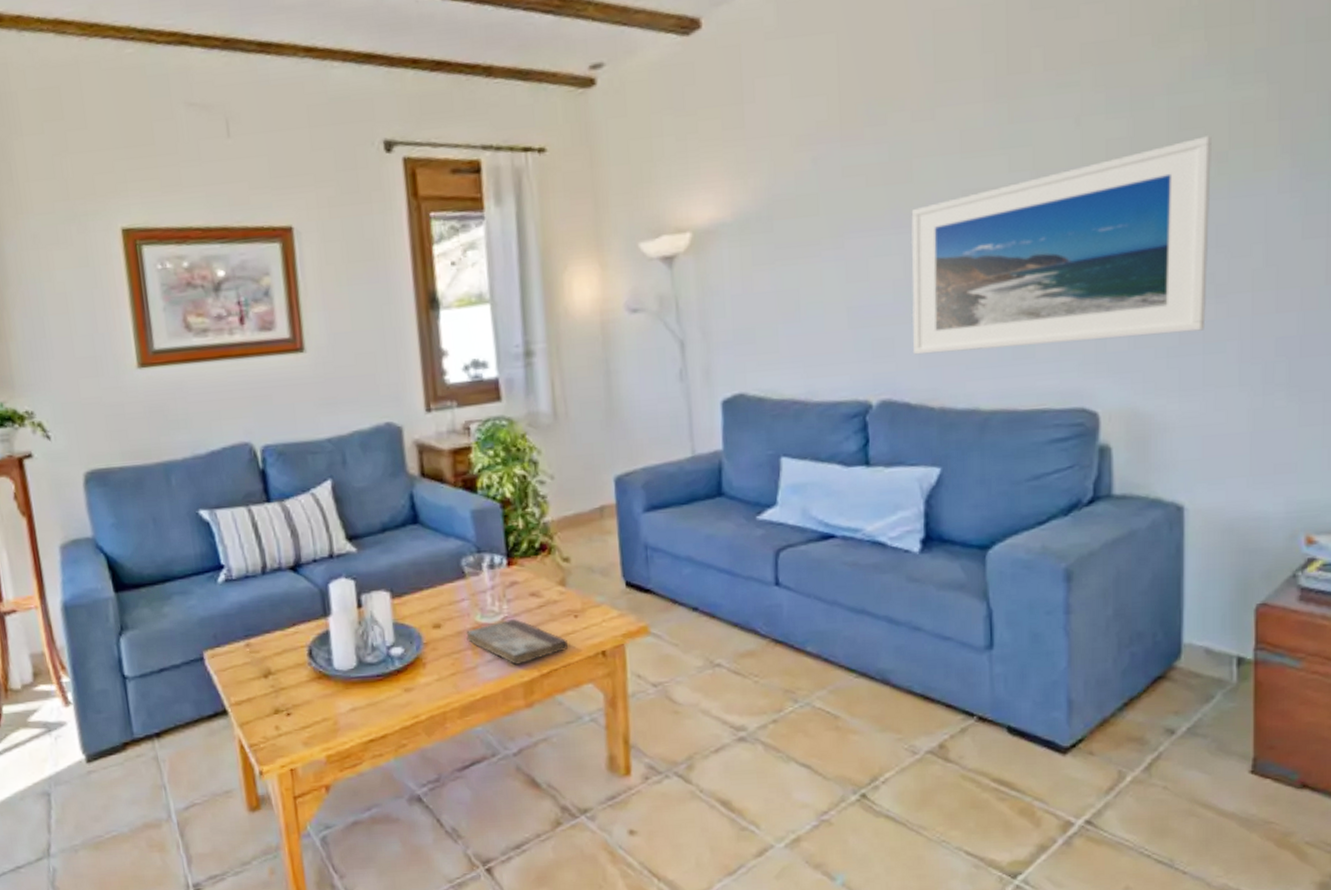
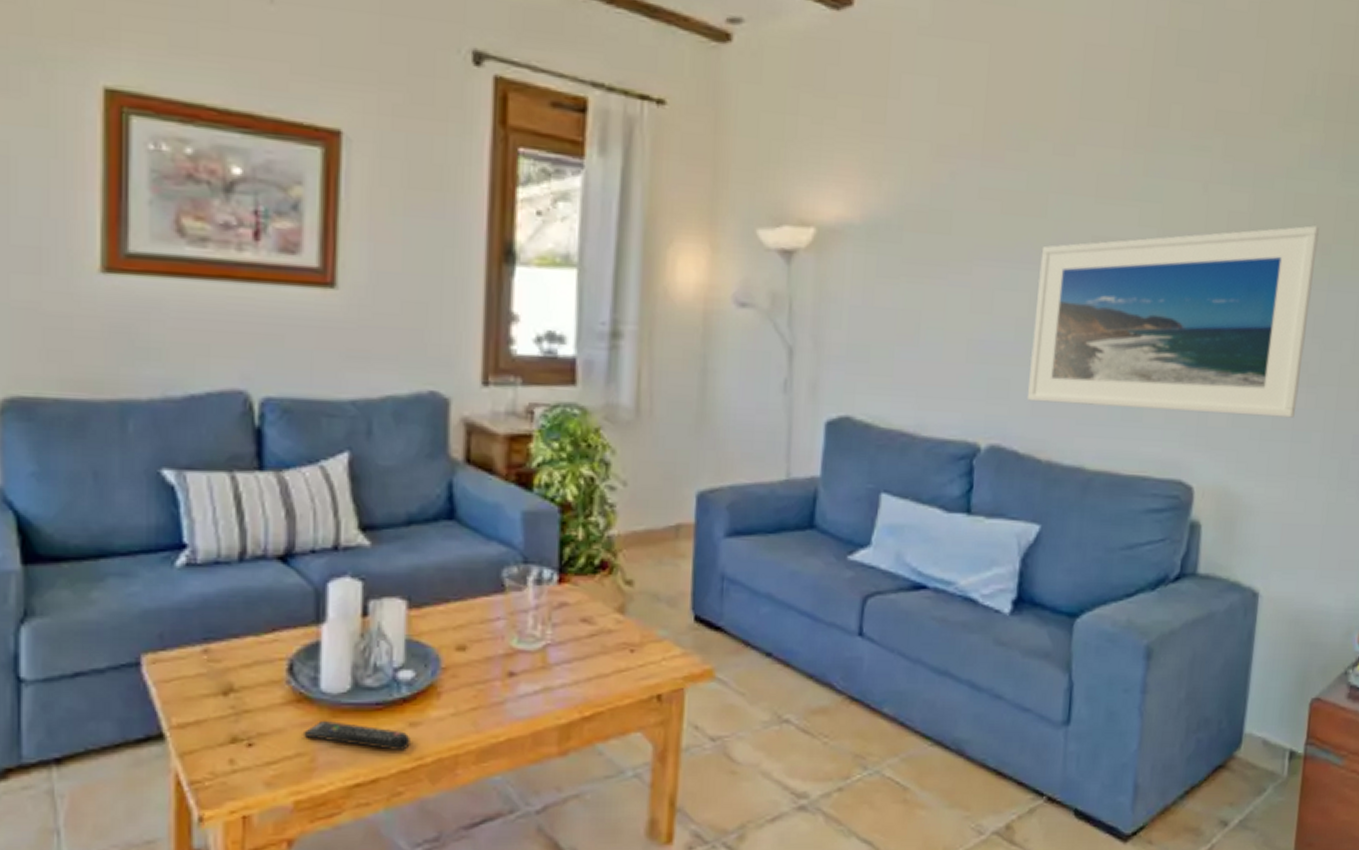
remote control: none [325,691,407,712] -> present [302,720,410,752]
book: present [466,619,568,665] -> none [497,648,618,703]

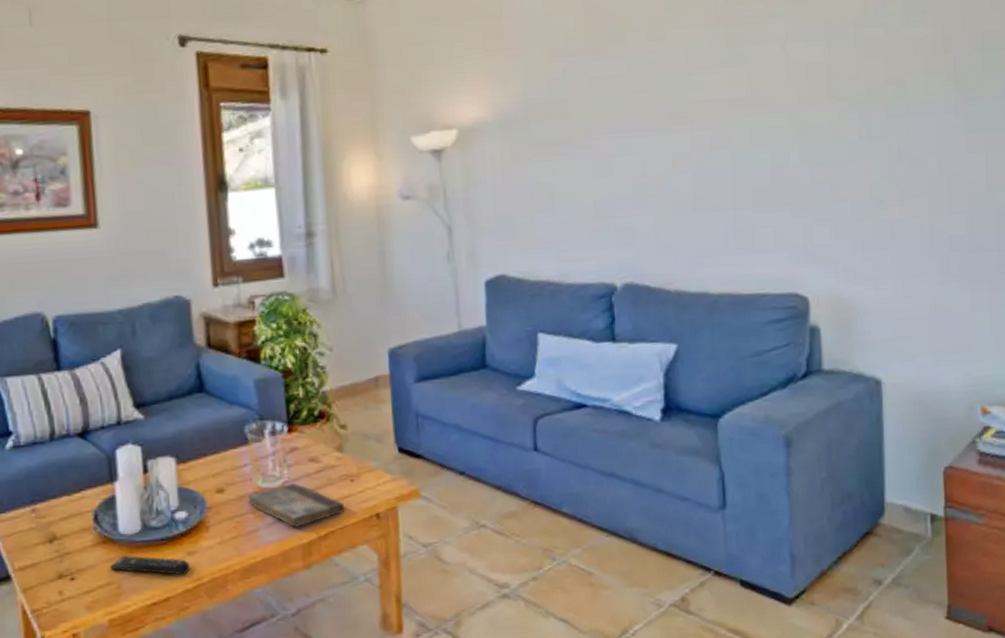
book: none [497,648,618,703] -> present [248,483,344,527]
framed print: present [1026,225,1319,418] -> none [647,64,893,244]

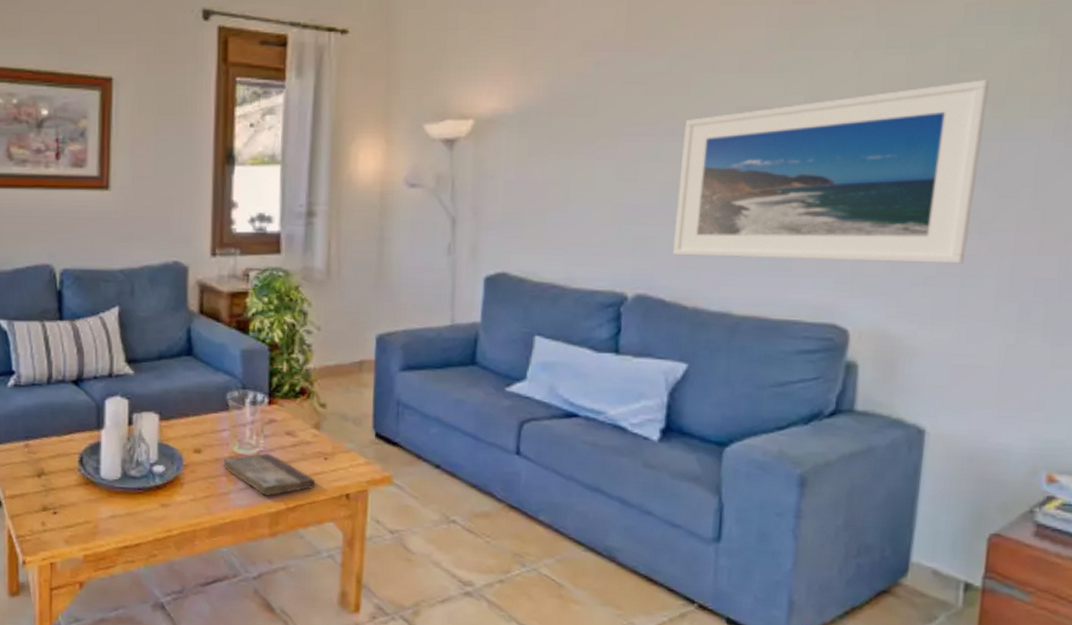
remote control: present [109,555,190,575] -> none [89,498,162,525]
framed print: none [647,64,893,244] -> present [672,79,989,264]

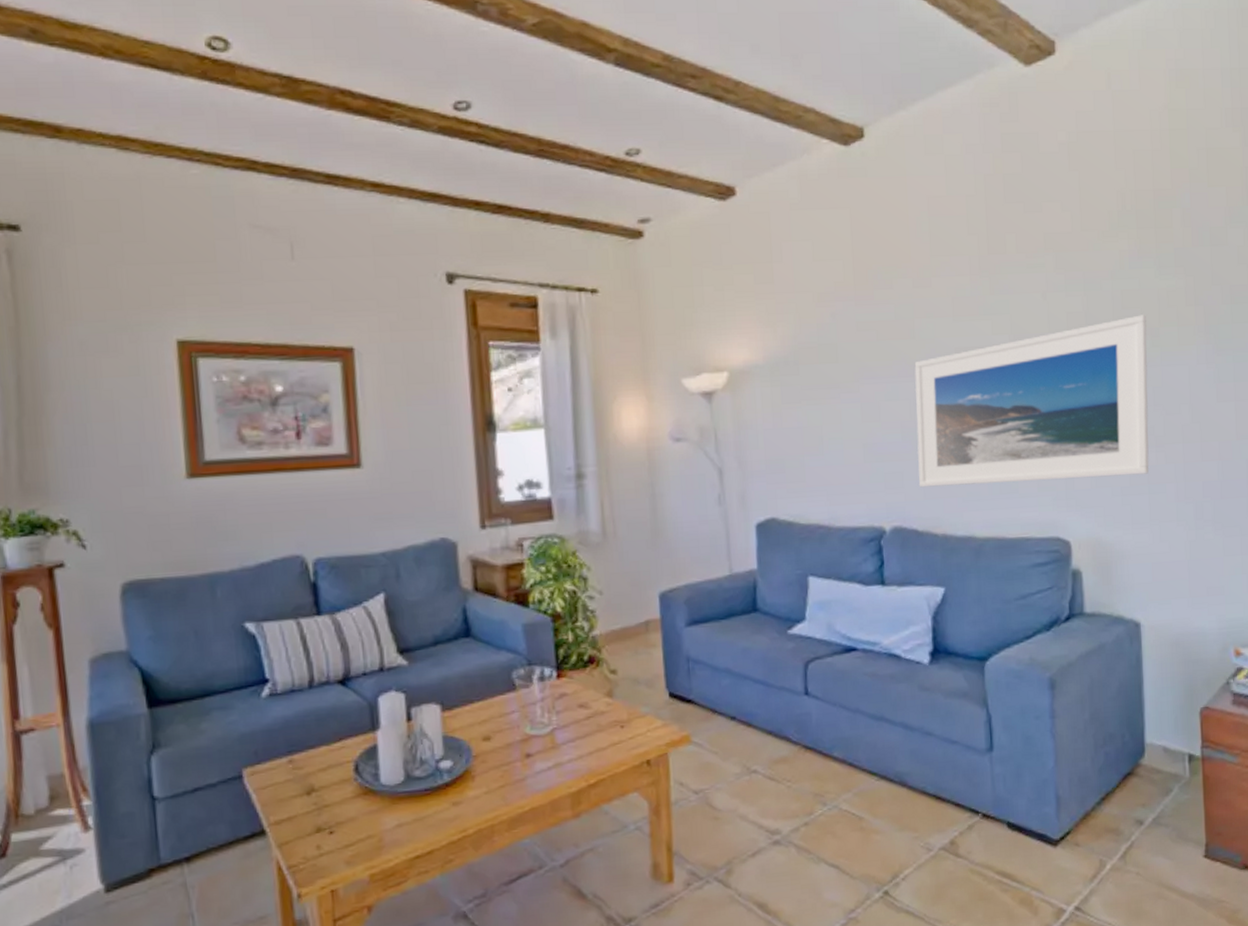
book: present [223,453,315,496] -> none [515,730,614,776]

